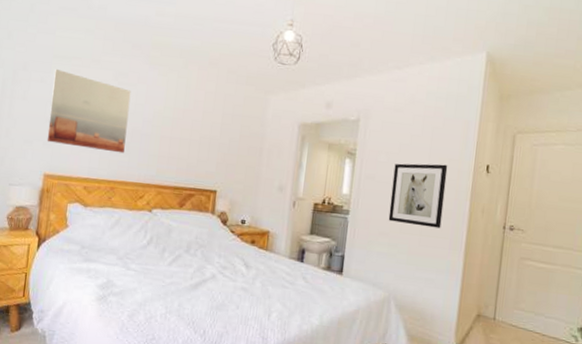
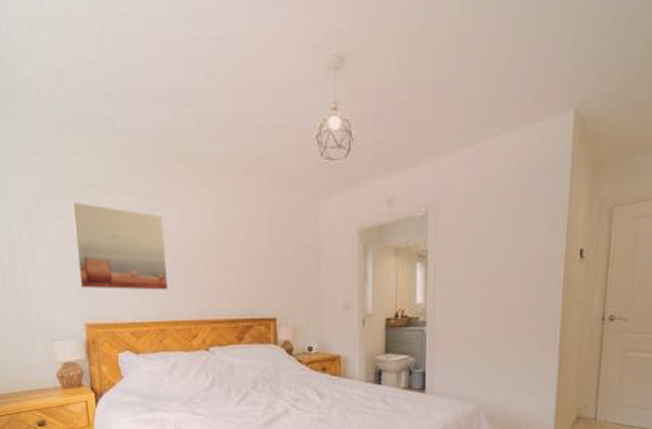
wall art: present [388,163,448,229] -> none [471,255,535,329]

